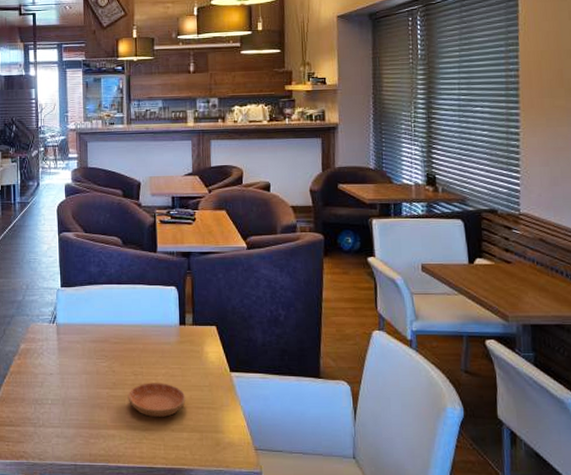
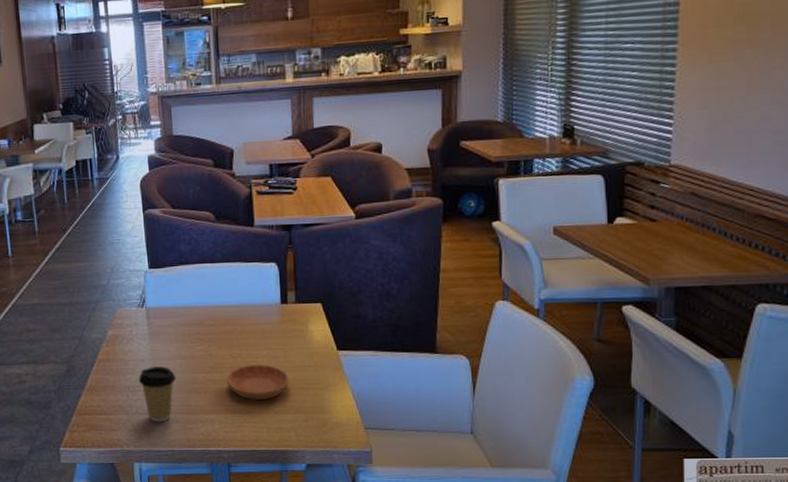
coffee cup: none [46,381,82,436] -> present [138,366,177,423]

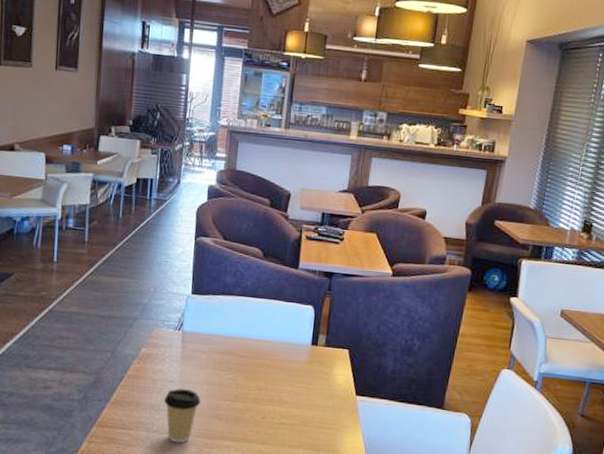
saucer: present [226,364,290,401] -> none [248,398,308,434]

